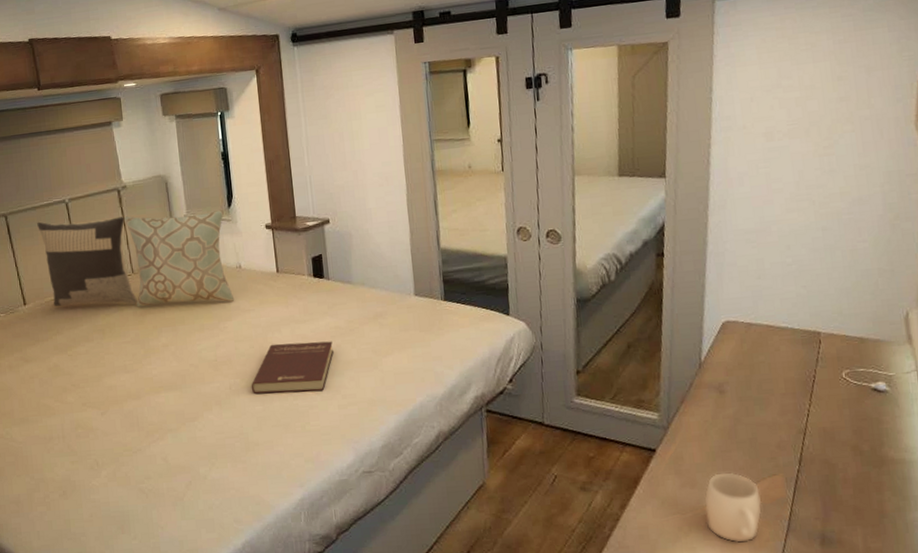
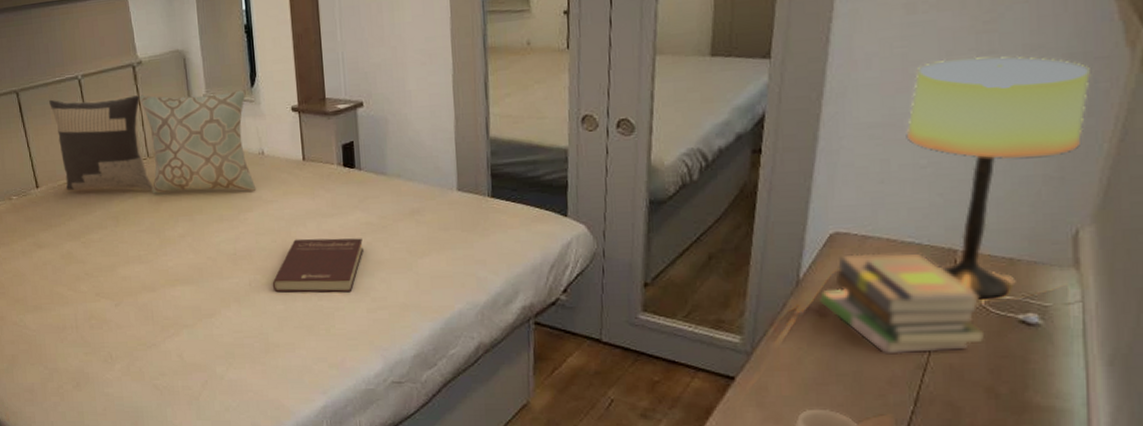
books: none [718,337,847,423] -> present [820,254,984,355]
table lamp: none [774,174,905,371] -> present [906,56,1090,298]

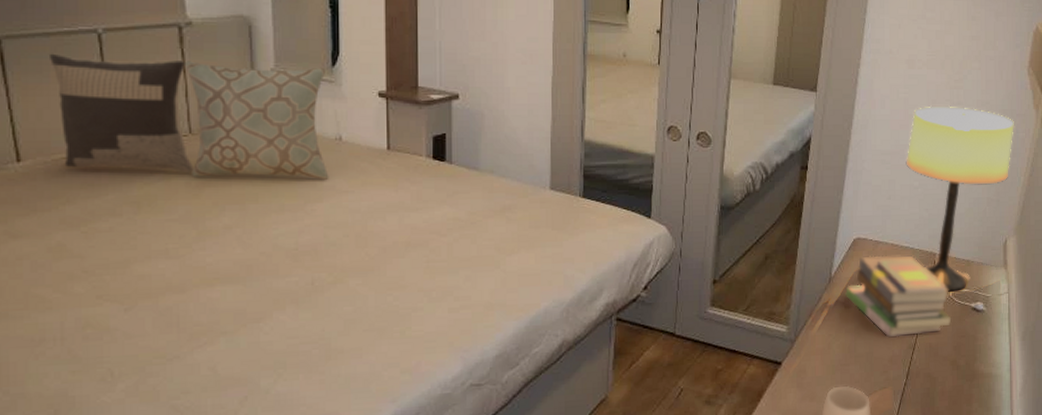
book: present [272,238,363,293] -> none [340,233,449,292]

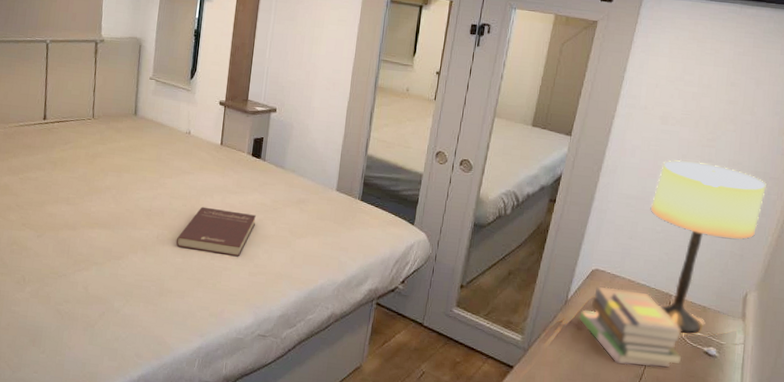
pillow: present [50,53,195,173] -> none [15,54,97,146]
pillow: present [185,61,329,180] -> none [90,67,187,162]
book: none [340,233,449,292] -> present [176,206,256,257]

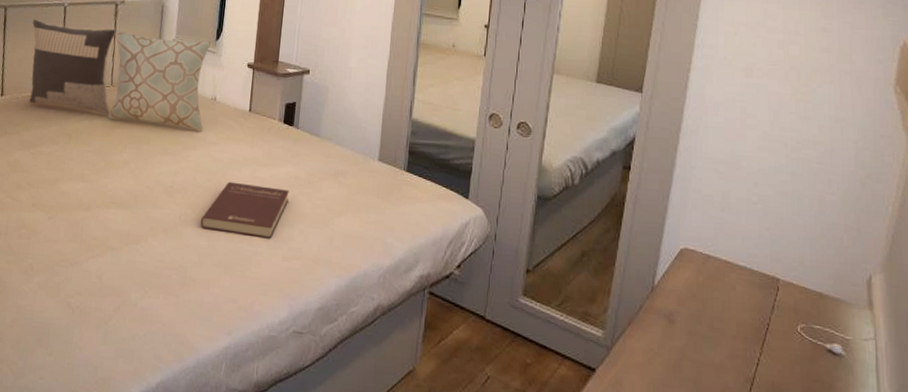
pillow: none [15,54,97,146] -> present [28,19,116,116]
pillow: none [90,67,187,162] -> present [108,30,212,132]
books: present [579,287,682,367] -> none [670,270,799,369]
table lamp: present [650,159,766,333] -> none [742,117,878,326]

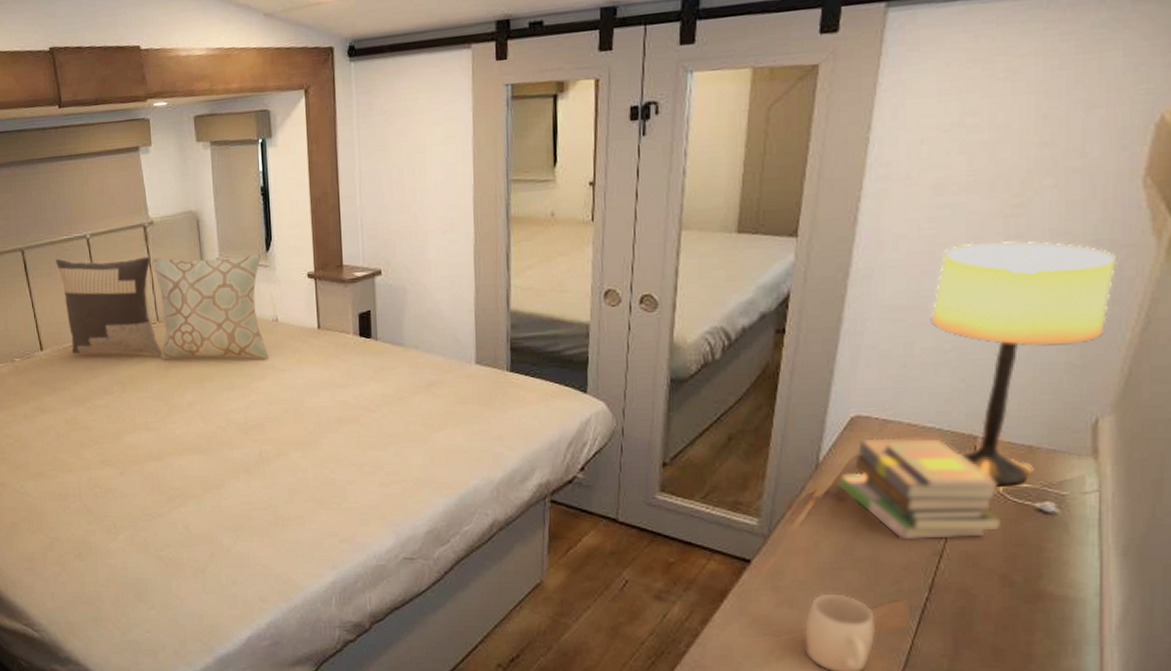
book: present [200,181,289,239] -> none [283,409,378,466]
books: none [670,270,799,369] -> present [839,438,1000,540]
table lamp: none [742,117,878,326] -> present [930,240,1116,485]

